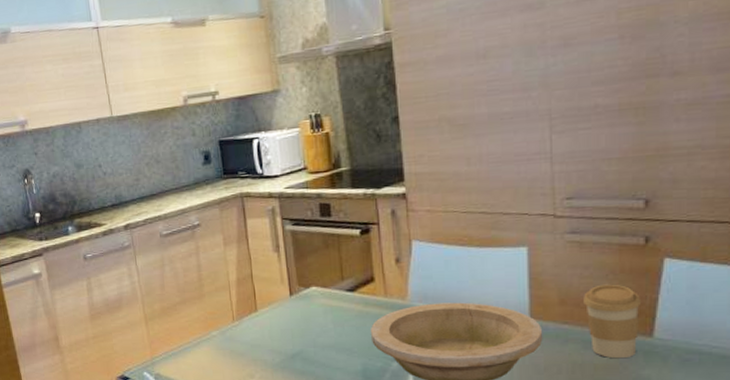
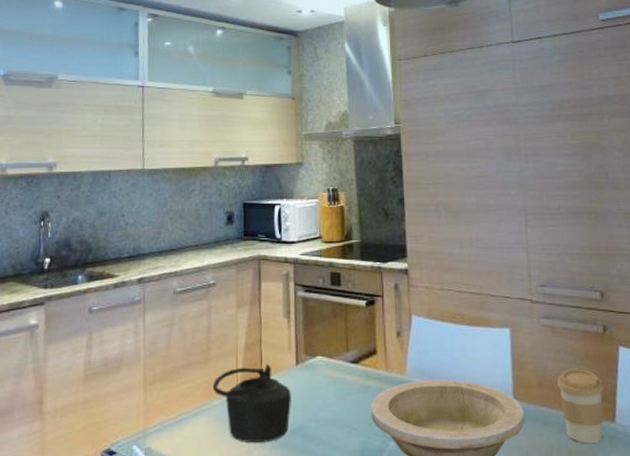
teapot: none [209,296,289,368] -> present [212,363,292,444]

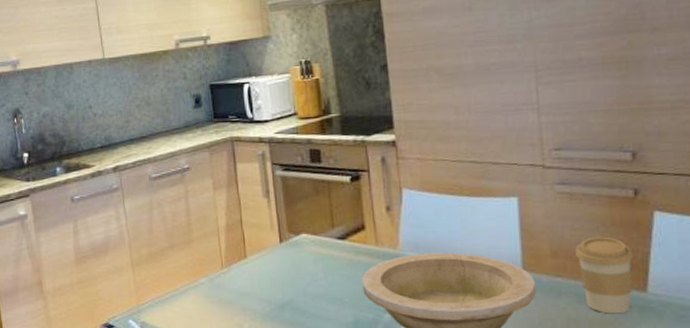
teapot: present [212,363,292,444] -> none [197,242,279,317]

